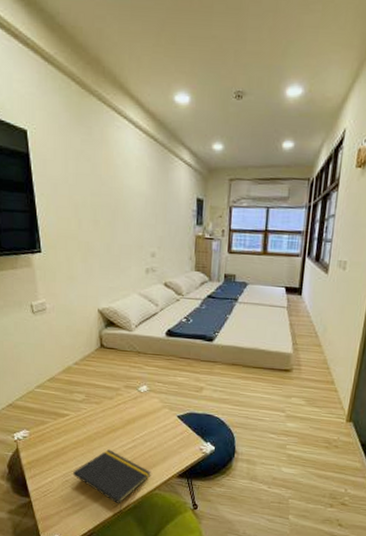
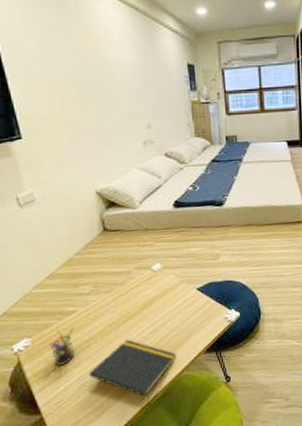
pen holder: none [43,425,65,460] -> present [49,326,75,366]

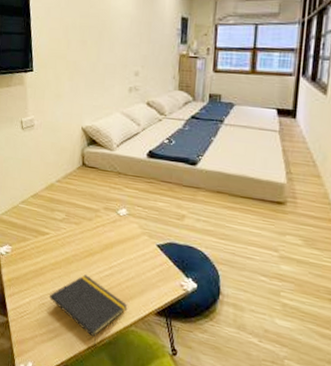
pen holder: present [49,326,75,366] -> none [23,242,45,280]

